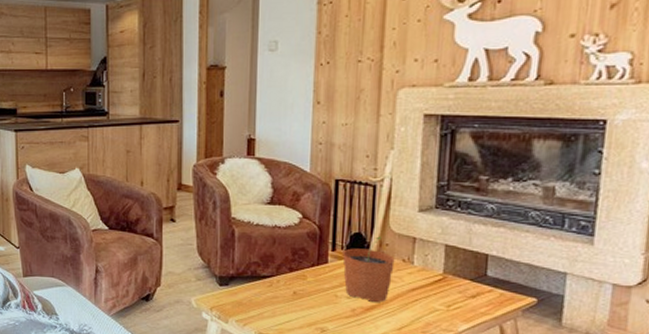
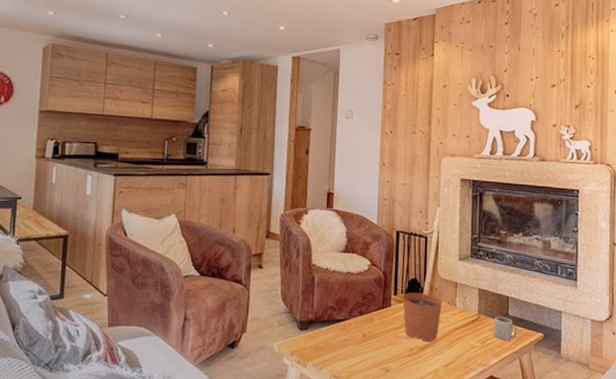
cup: none [464,276,499,306] -> present [493,316,517,341]

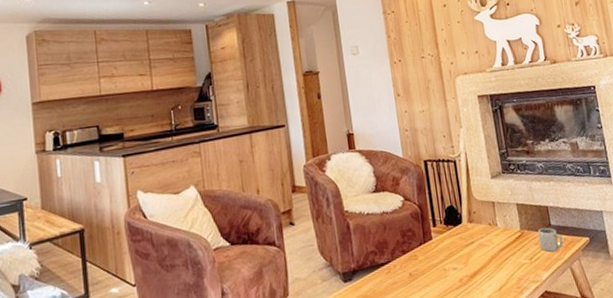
plant pot: present [402,281,442,341] -> none [442,205,485,269]

